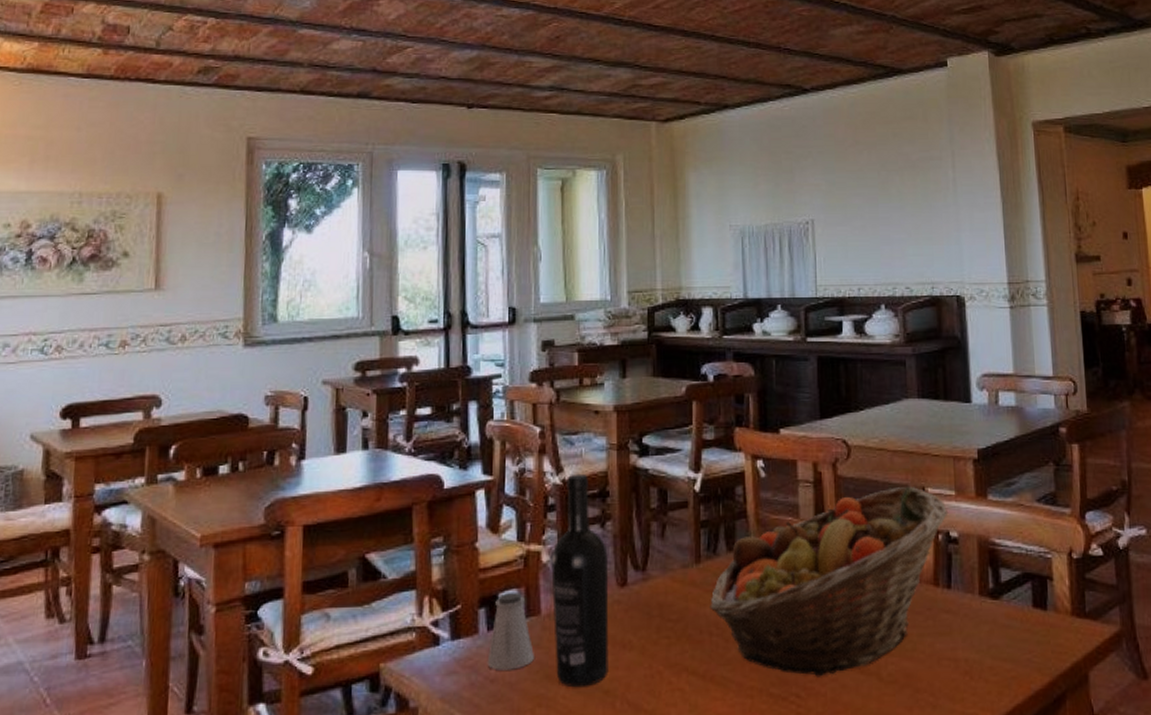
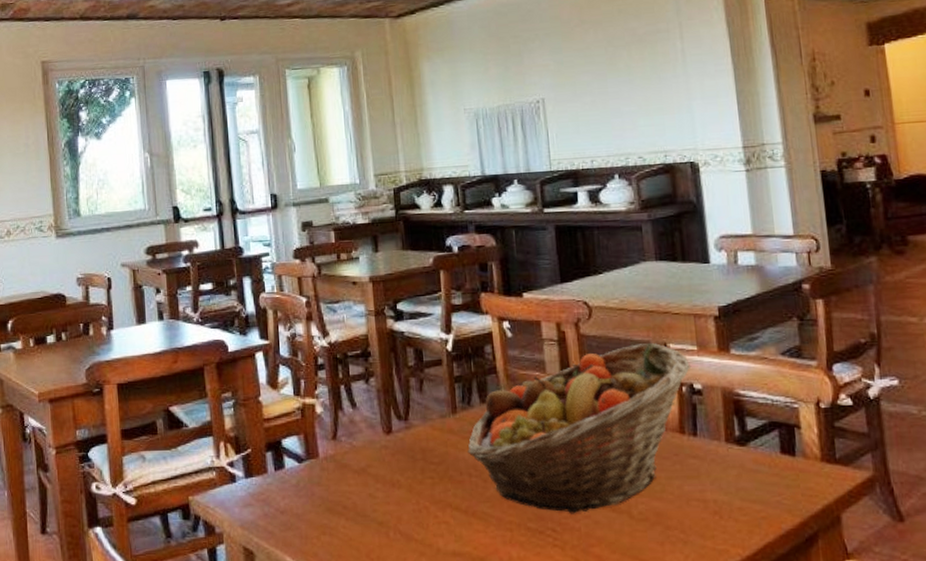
saltshaker: present [487,591,535,670] -> none [276,438,317,504]
wine bottle: present [551,473,609,686] -> none [324,337,381,518]

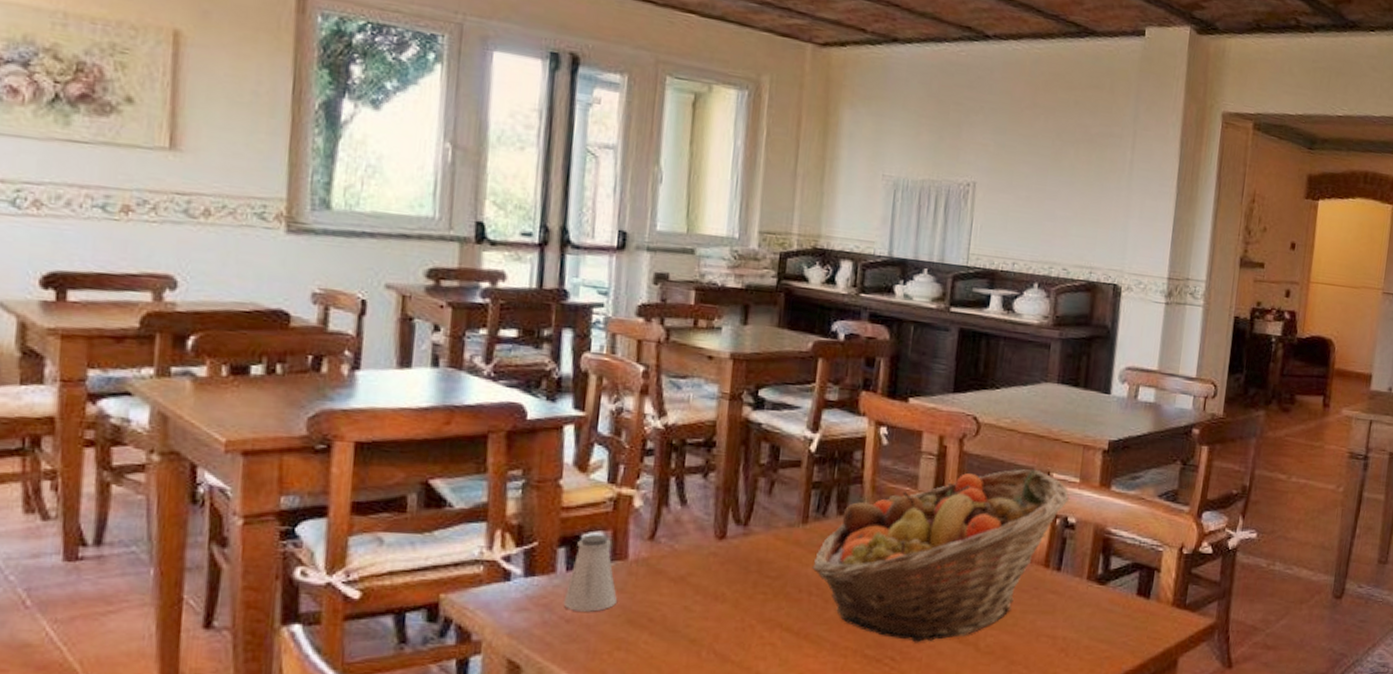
saltshaker: none [276,438,317,504] -> present [563,533,618,612]

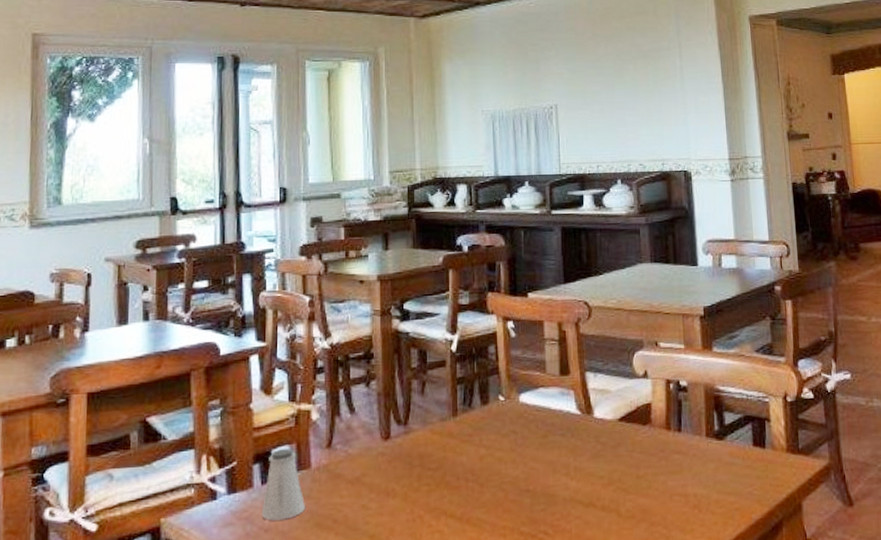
fruit basket: present [812,469,1070,643] -> none [466,341,679,516]

